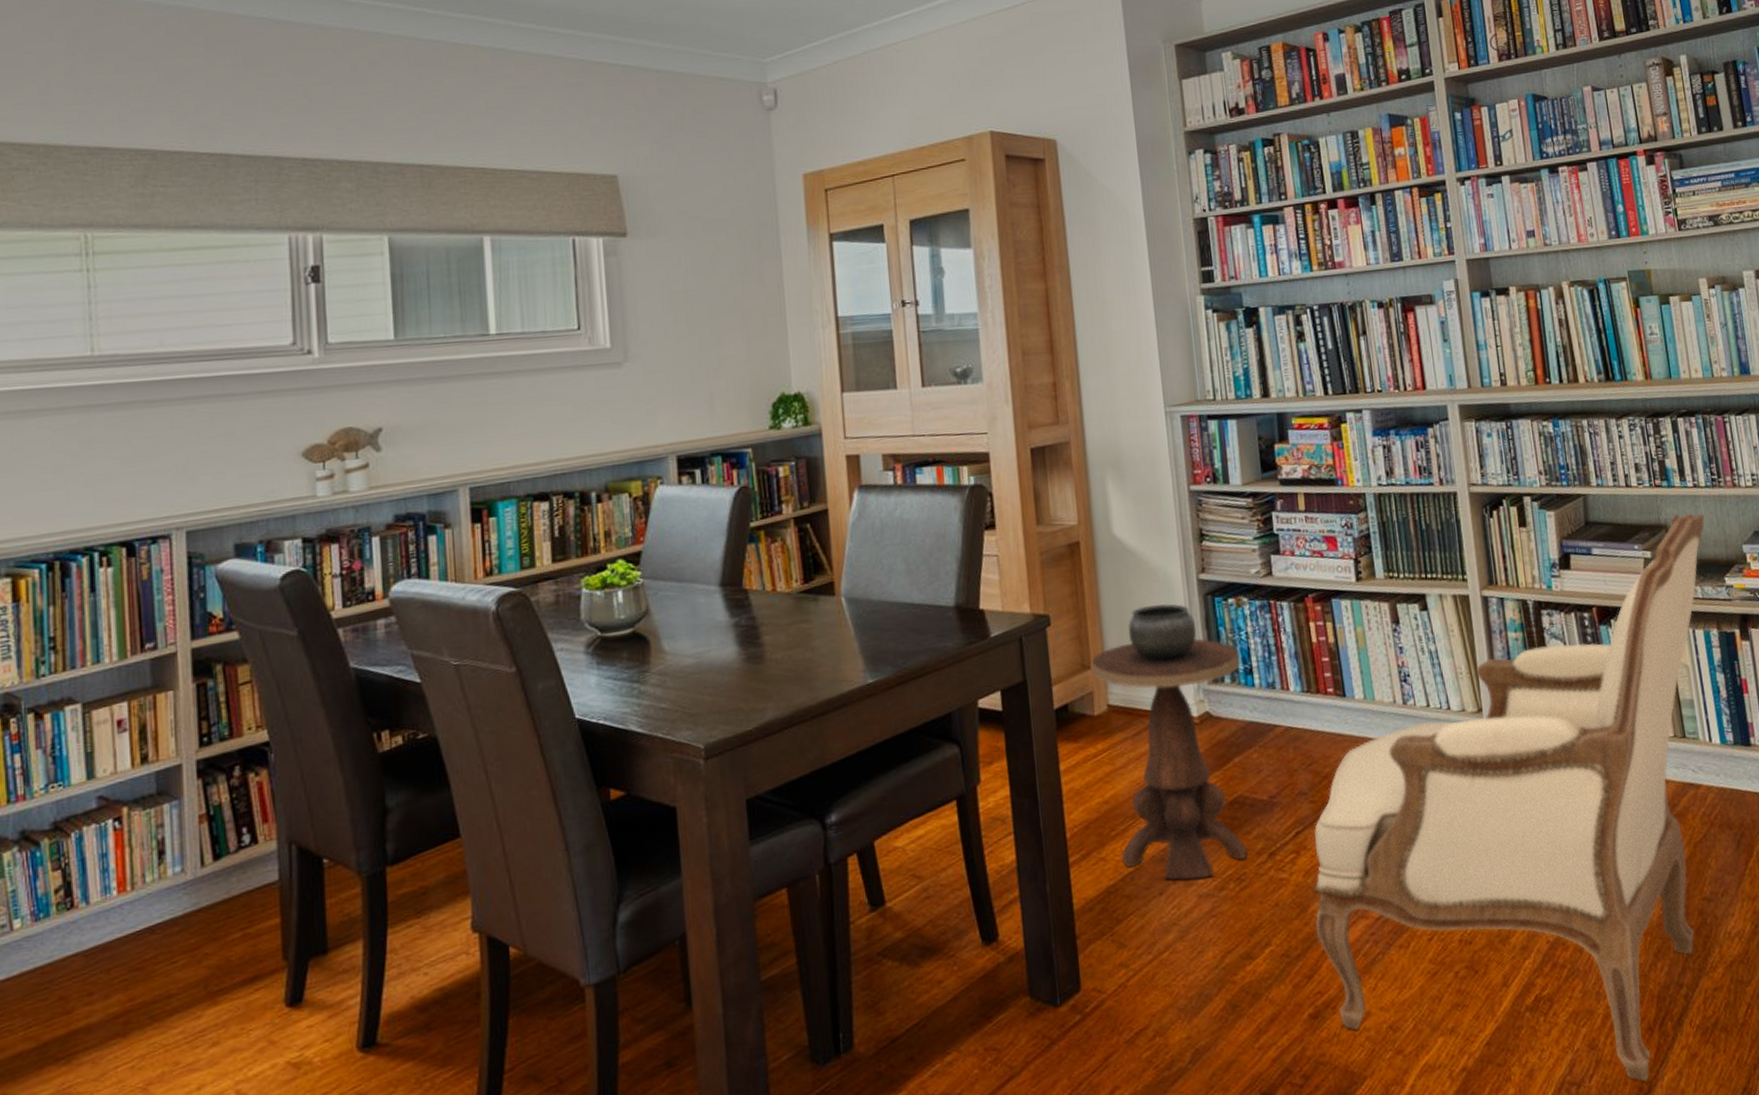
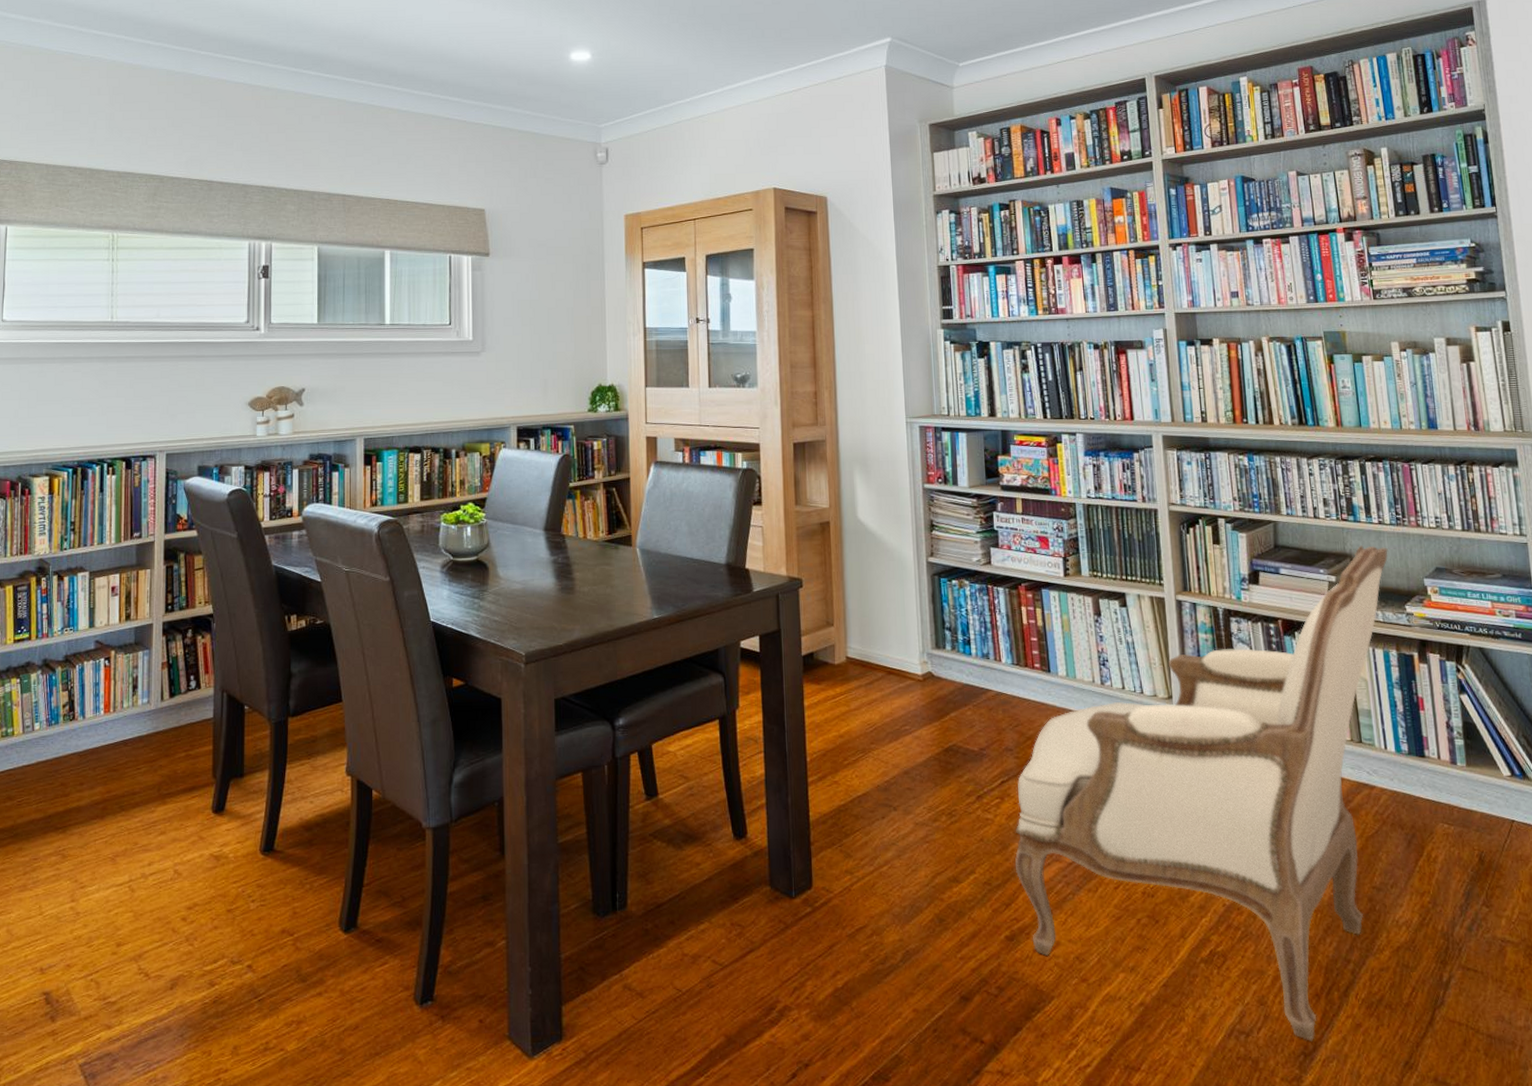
side table: present [1091,603,1249,880] -> none [834,579,960,810]

